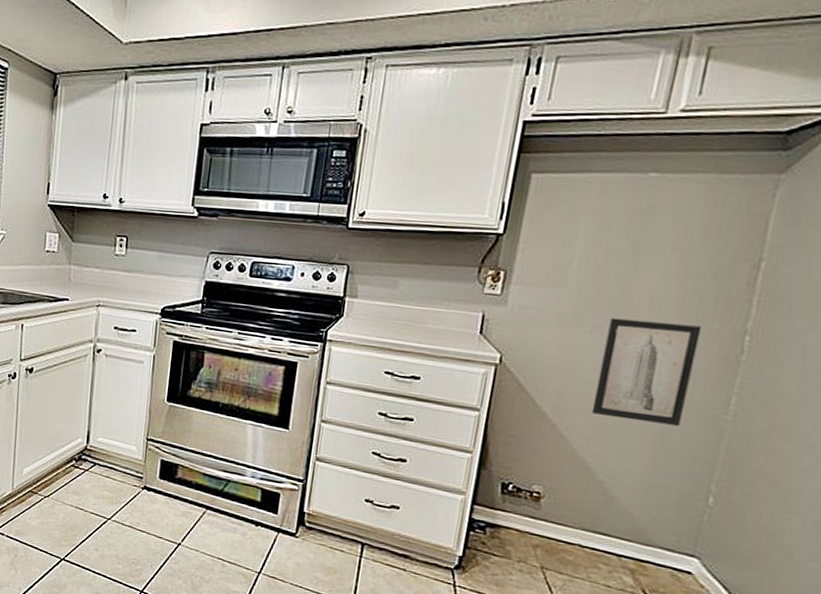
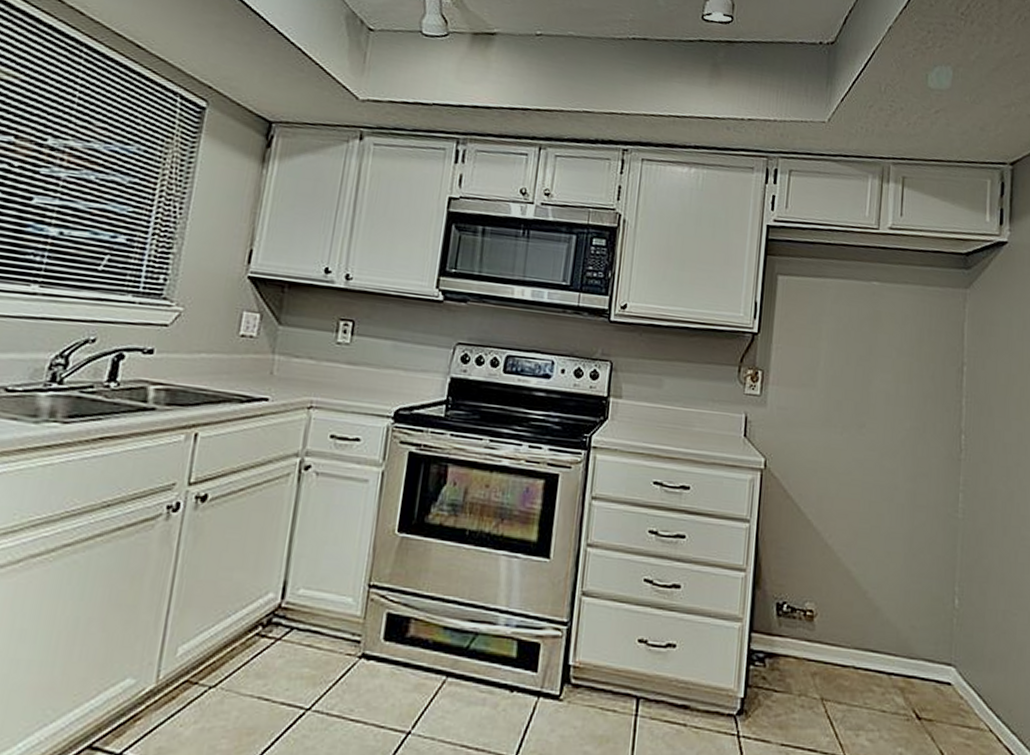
wall art: present [591,317,702,426] -> none [849,418,928,526]

